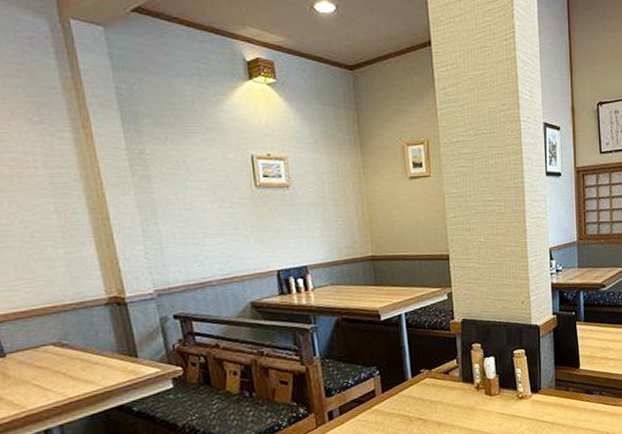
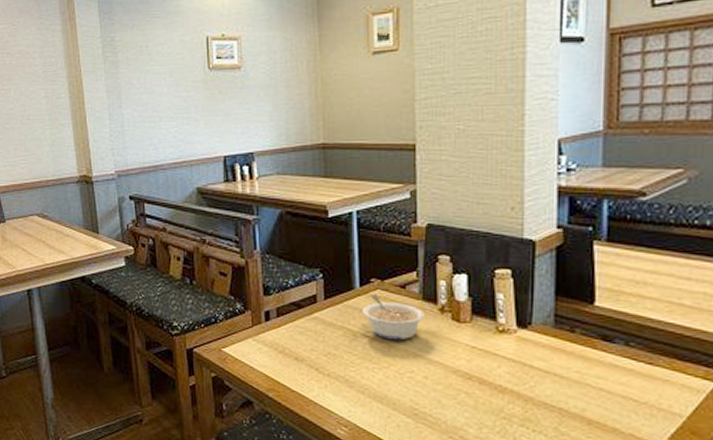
legume: none [415,382,465,419] -> present [363,294,424,341]

